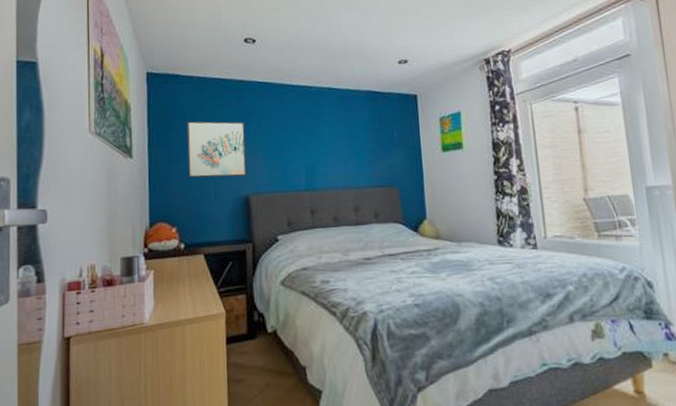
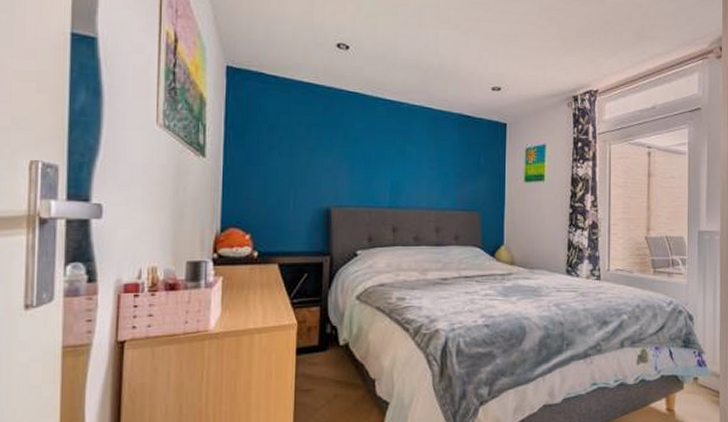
wall art: present [186,121,247,178] -> none [267,124,330,188]

